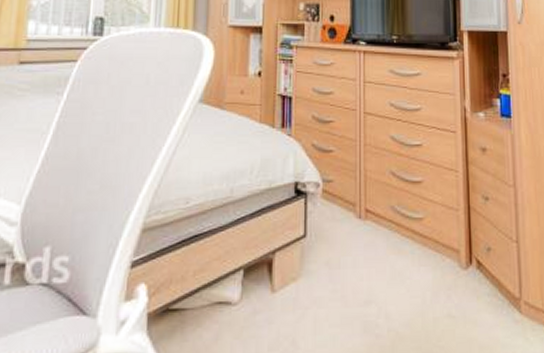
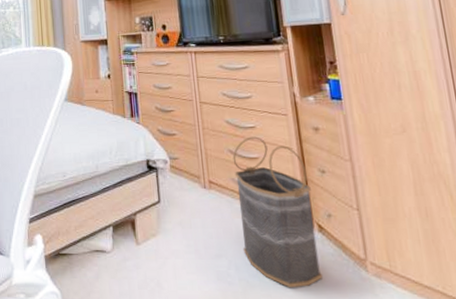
basket: none [394,156,476,337] -> present [232,136,322,288]

